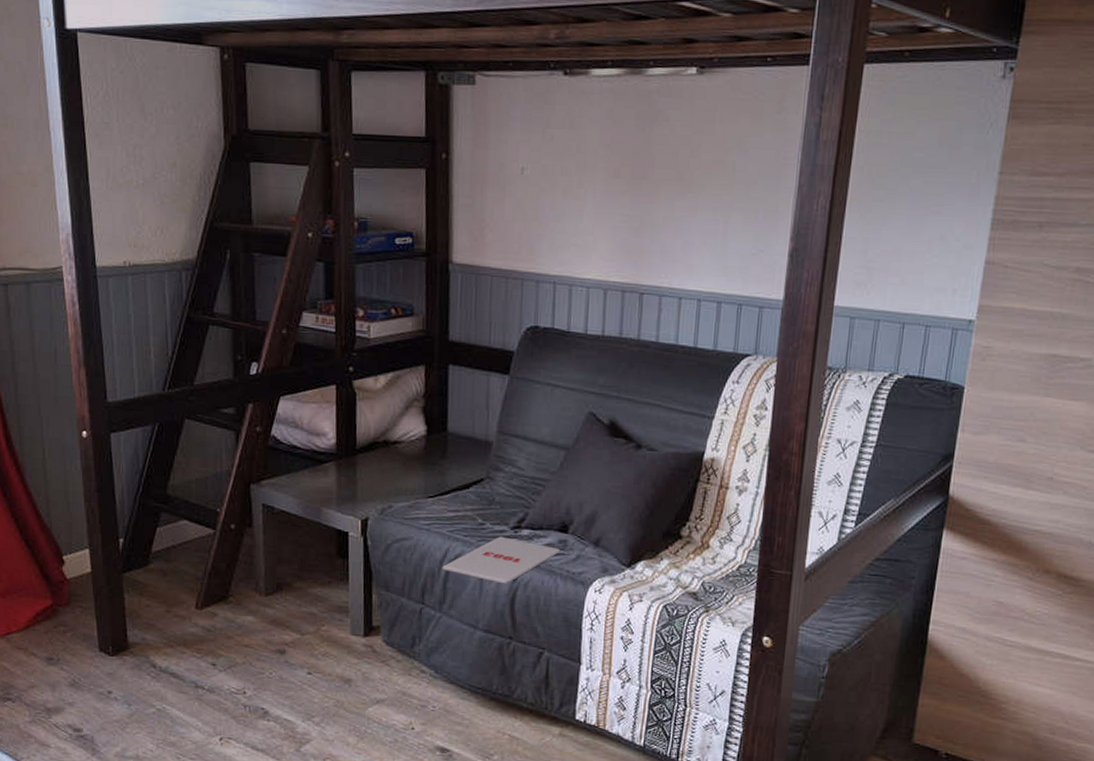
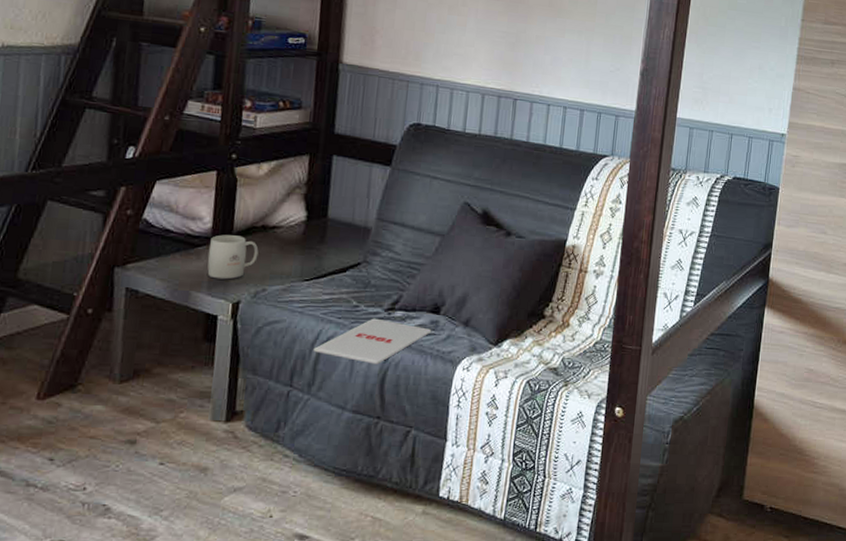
mug: none [334,450,382,498] -> present [207,234,259,281]

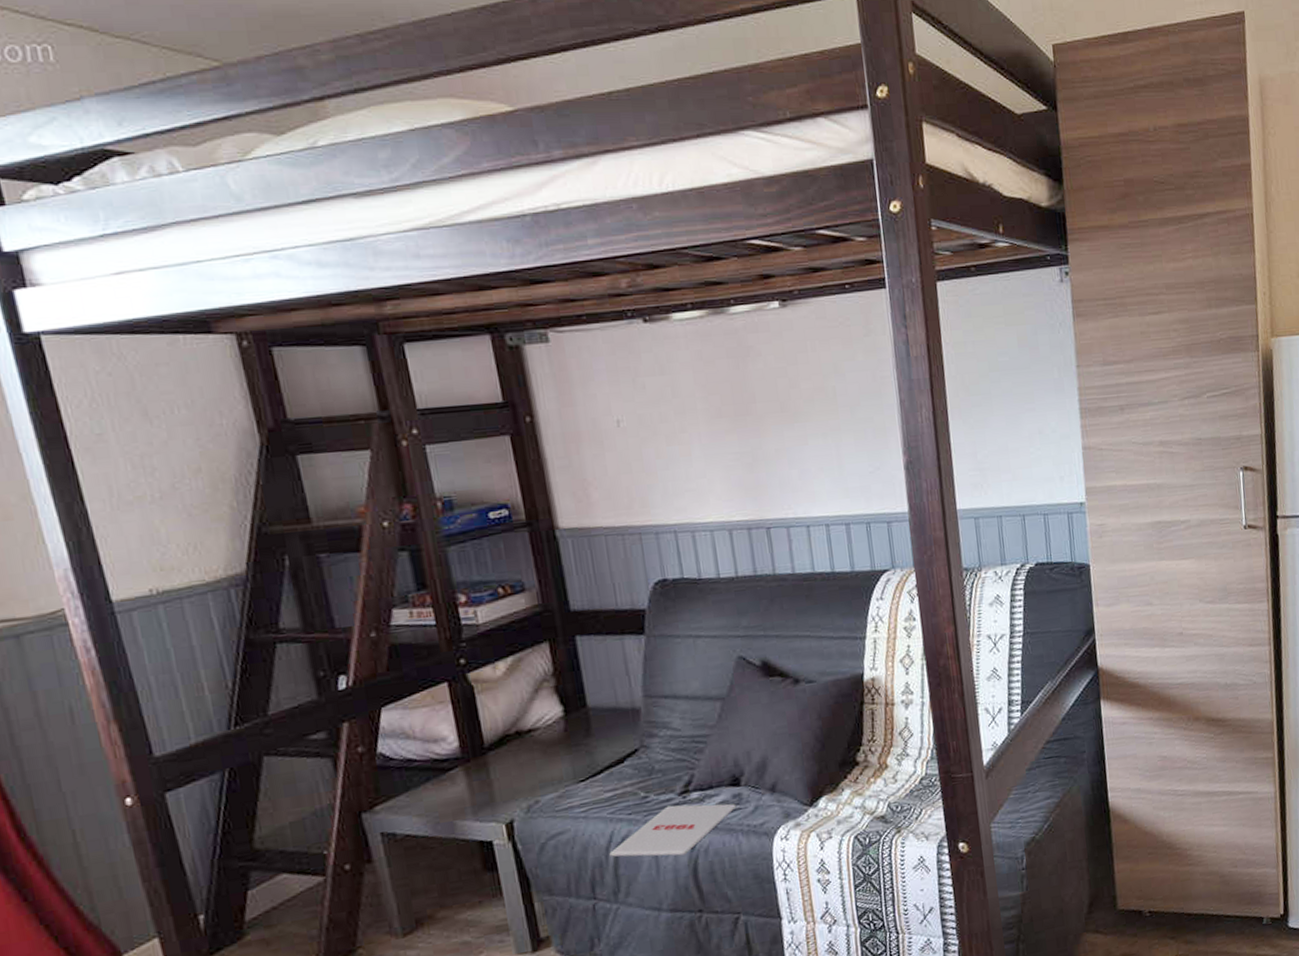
mug: present [207,234,259,281] -> none [461,748,521,804]

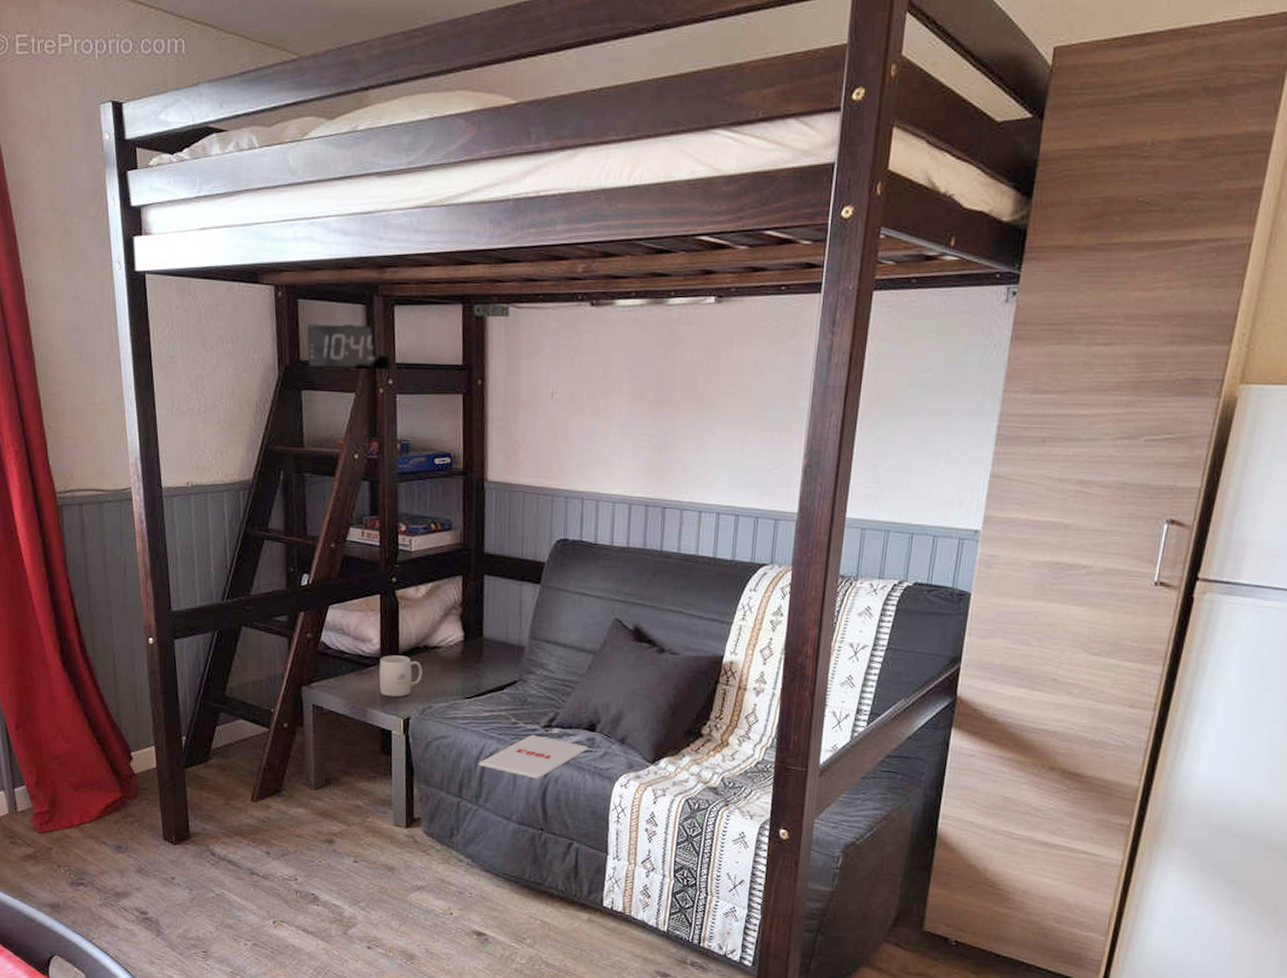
alarm clock: none [291,368,413,428] -> present [307,323,391,371]
mug: none [461,748,521,804] -> present [378,655,423,699]

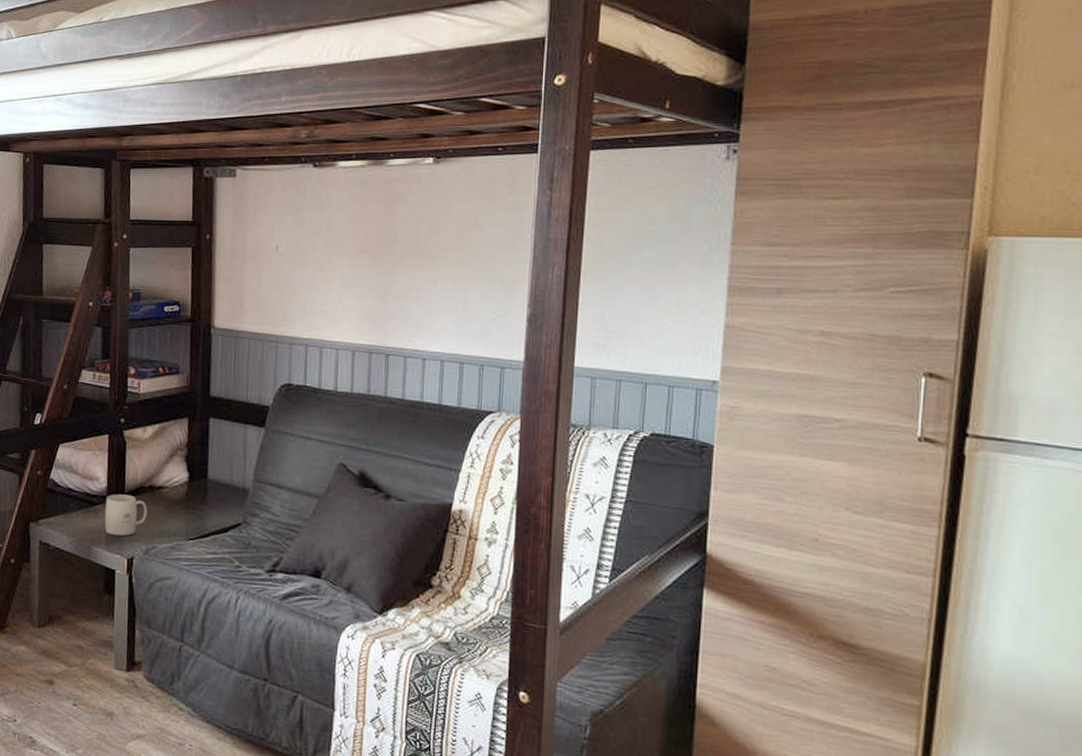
alarm clock: present [307,323,391,371] -> none [50,185,126,227]
magazine: present [478,734,589,779] -> none [201,579,314,626]

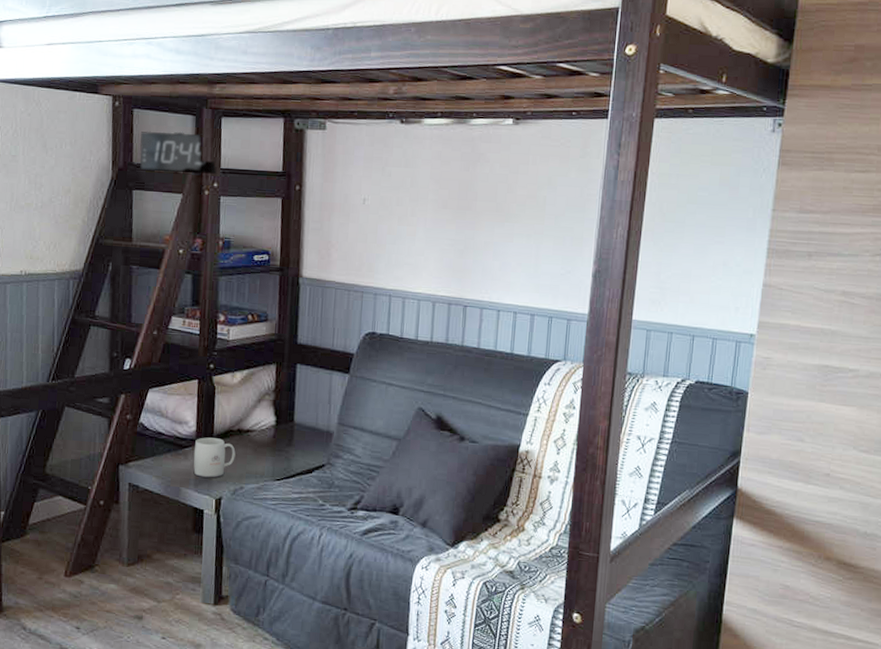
alarm clock: none [50,185,126,227] -> present [140,131,217,175]

